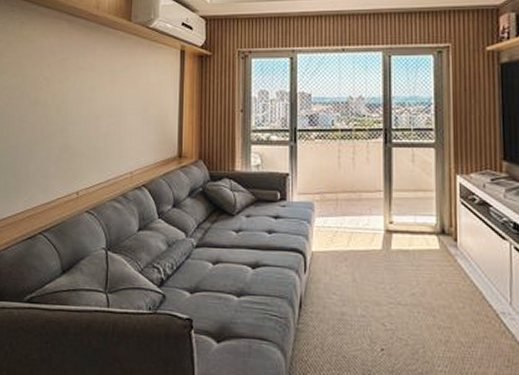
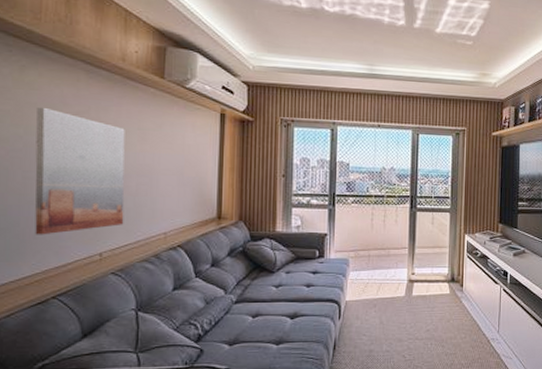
wall art: none [27,57,99,174] -> present [35,106,125,235]

